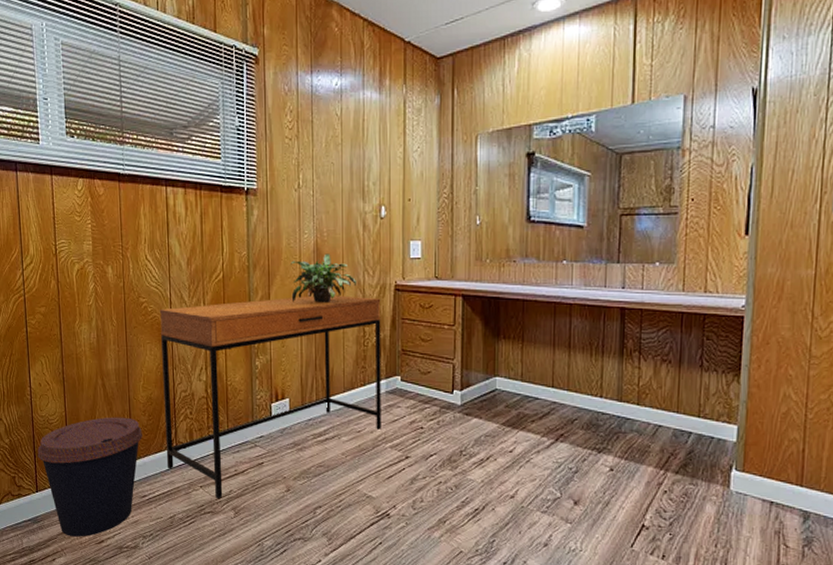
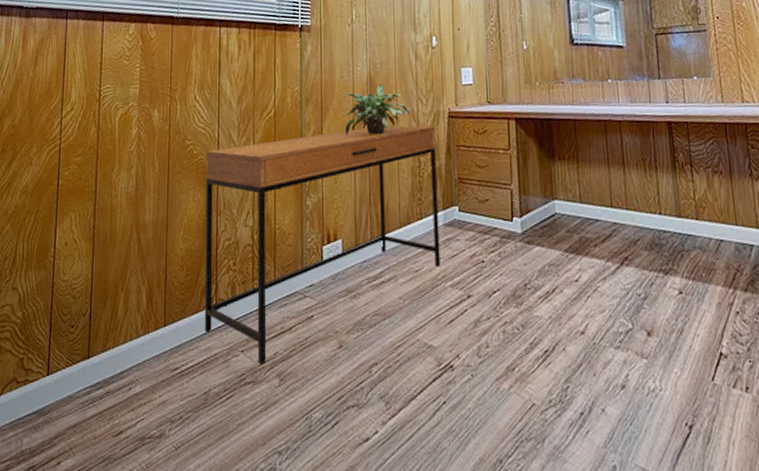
coffee cup: present [37,417,142,537] -> none [54,274,178,430]

